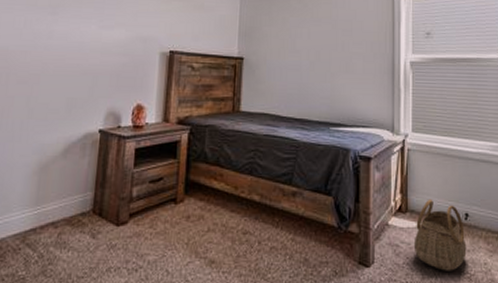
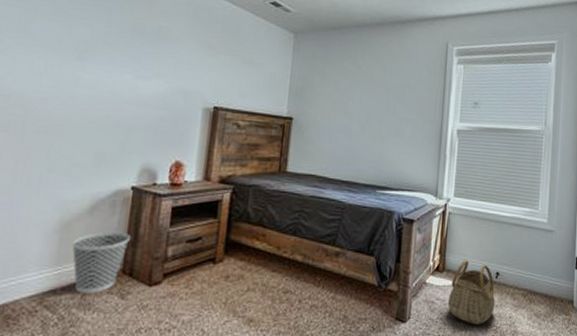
wastebasket: none [49,173,99,232] -> present [72,231,130,293]

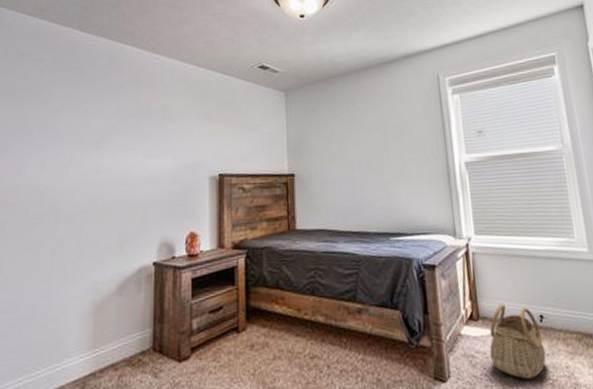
wastebasket: present [72,231,130,293] -> none [106,308,157,375]

